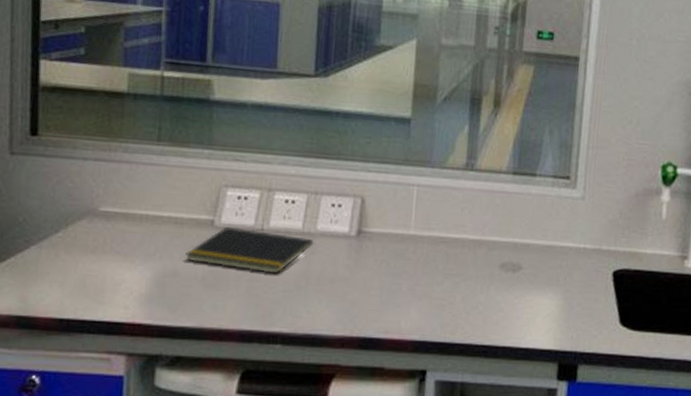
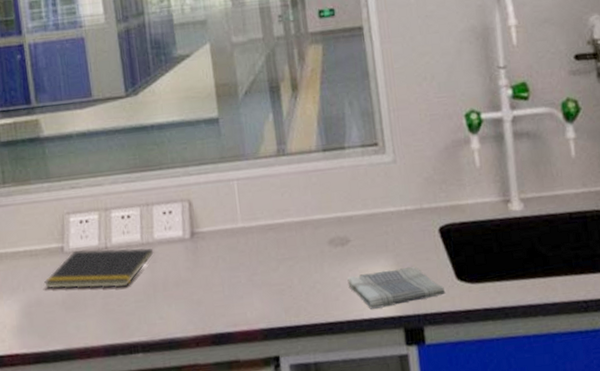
dish towel: none [511,303,607,340] -> present [347,266,446,309]

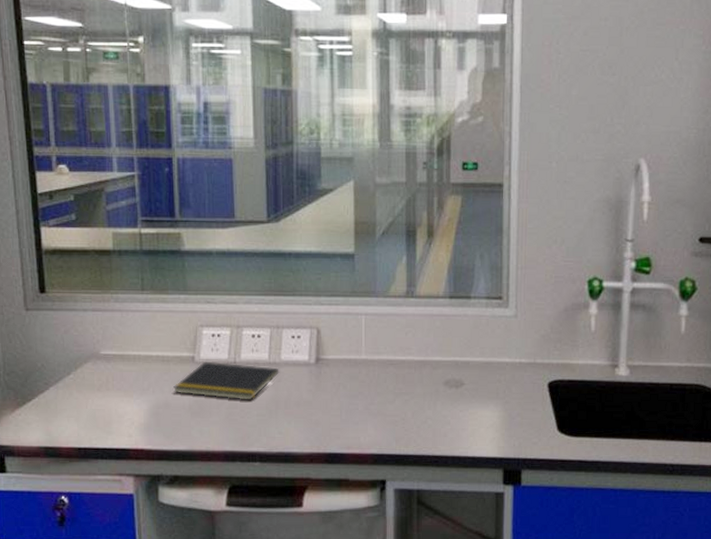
dish towel: present [347,266,446,309] -> none [457,414,546,448]

